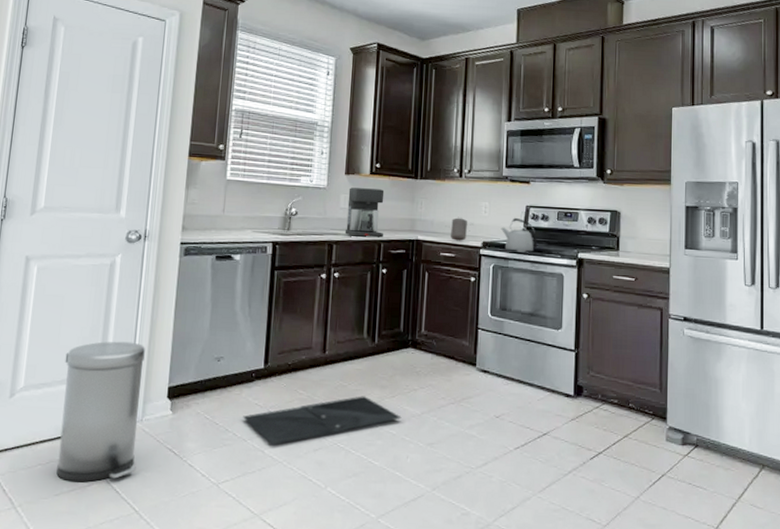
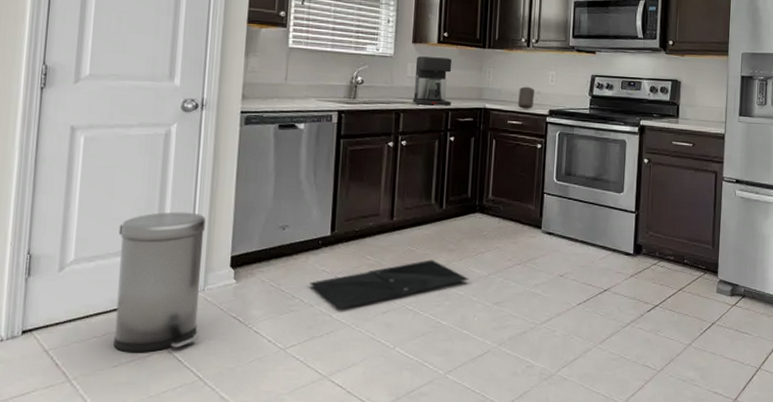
kettle: present [500,217,537,253] -> none [567,86,602,120]

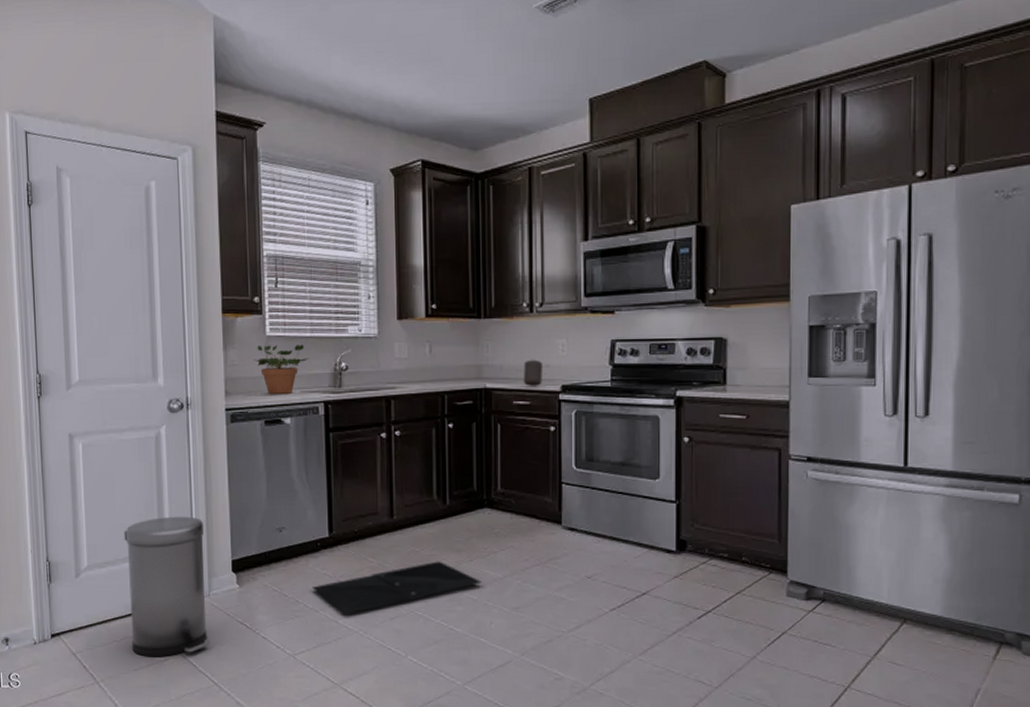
potted plant: none [273,55,327,102] -> present [253,345,309,395]
coffee maker: present [412,56,452,106] -> none [402,333,448,390]

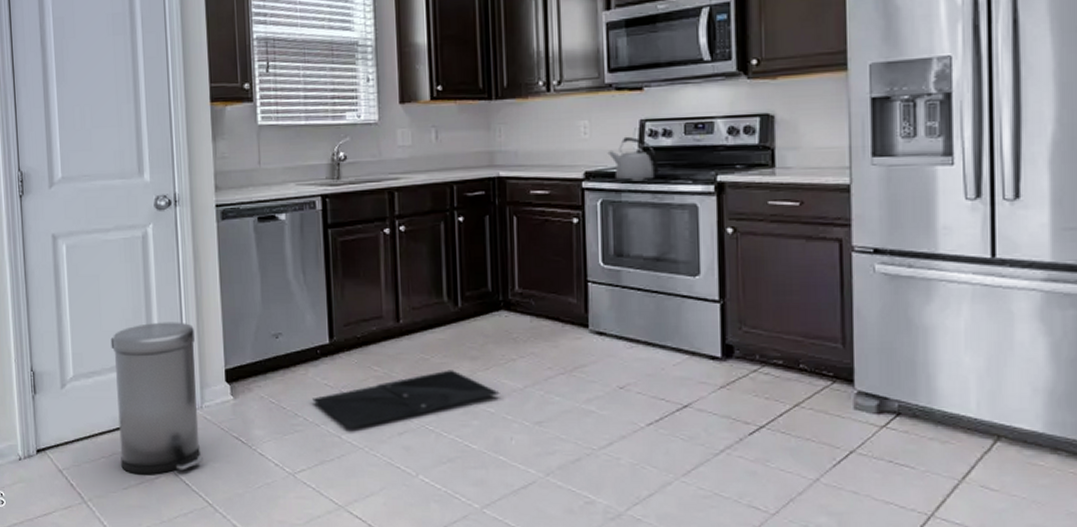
potted plant: present [253,345,309,395] -> none [244,133,304,189]
canister: present [517,358,549,387] -> none [533,142,570,175]
kettle: none [582,354,626,395] -> present [607,136,659,182]

